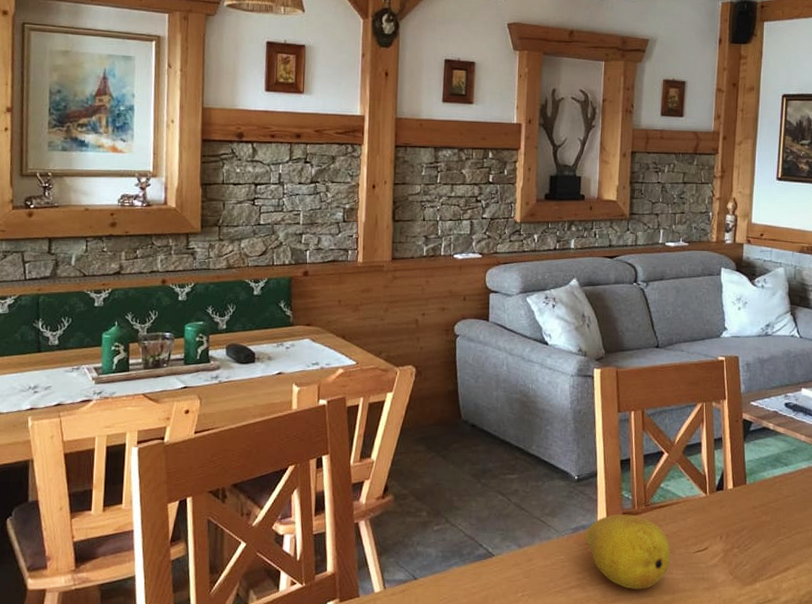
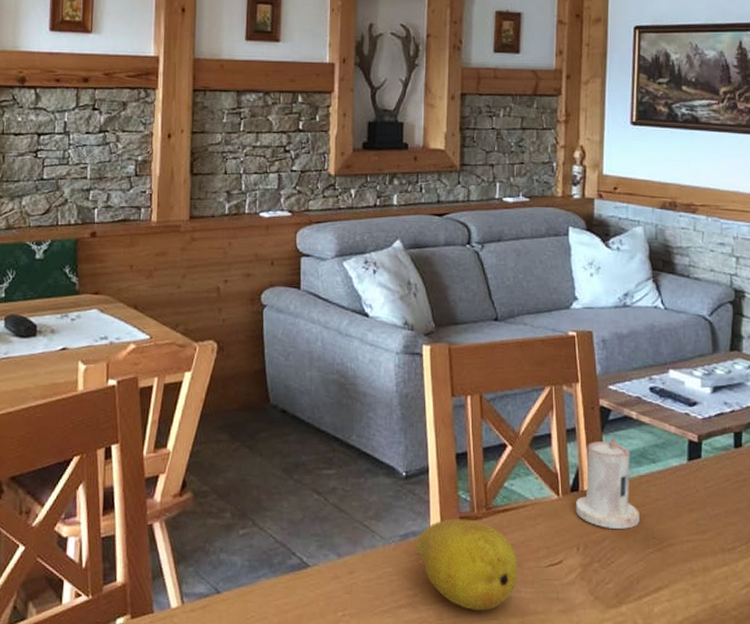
candle: none [719,444,773,521] -> present [575,436,640,529]

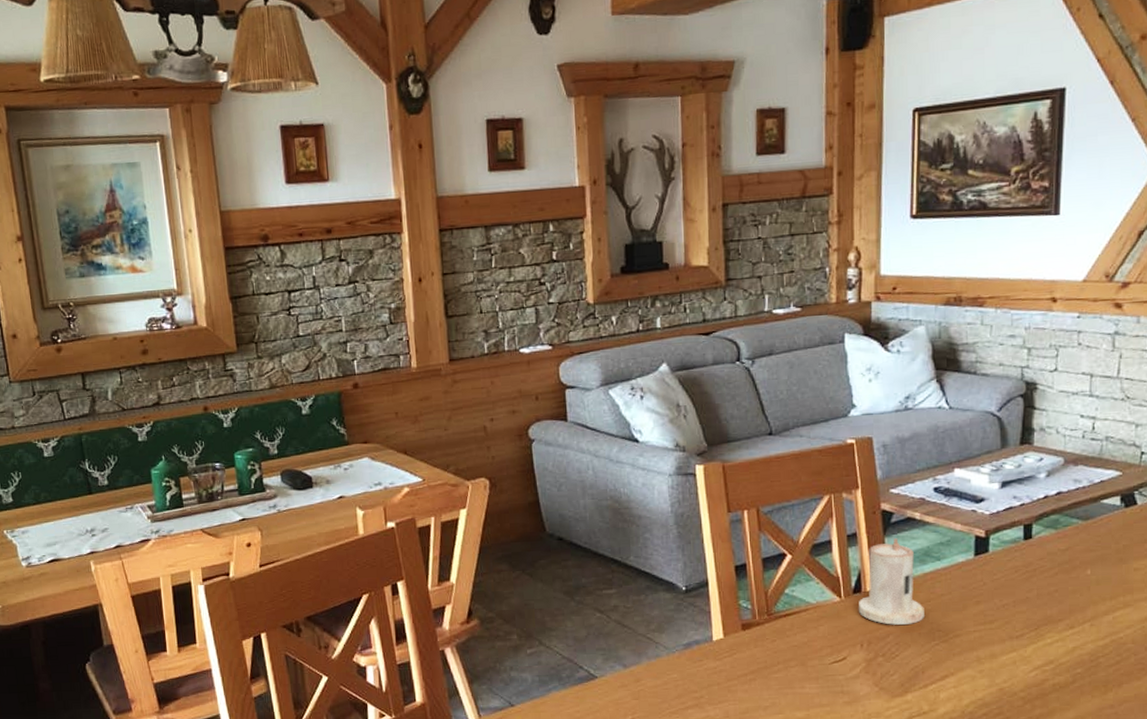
fruit: present [416,519,518,611] -> none [700,625,802,707]

